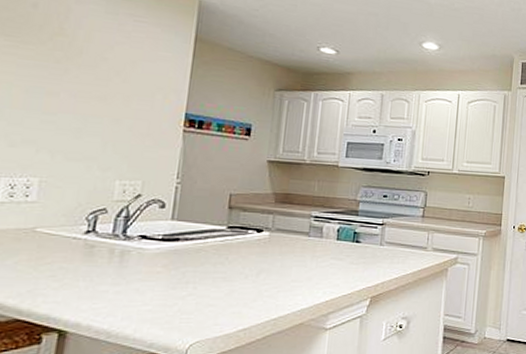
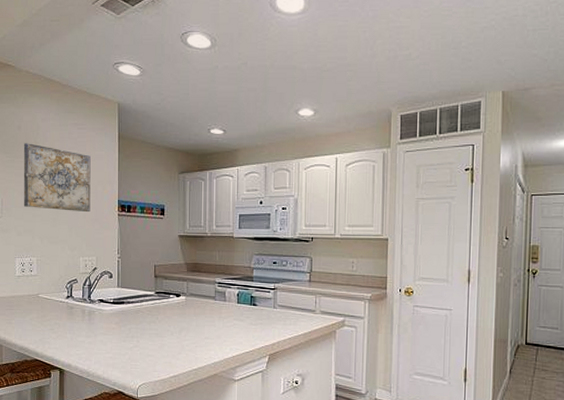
wall art: none [26,26,150,125] -> present [23,143,91,213]

